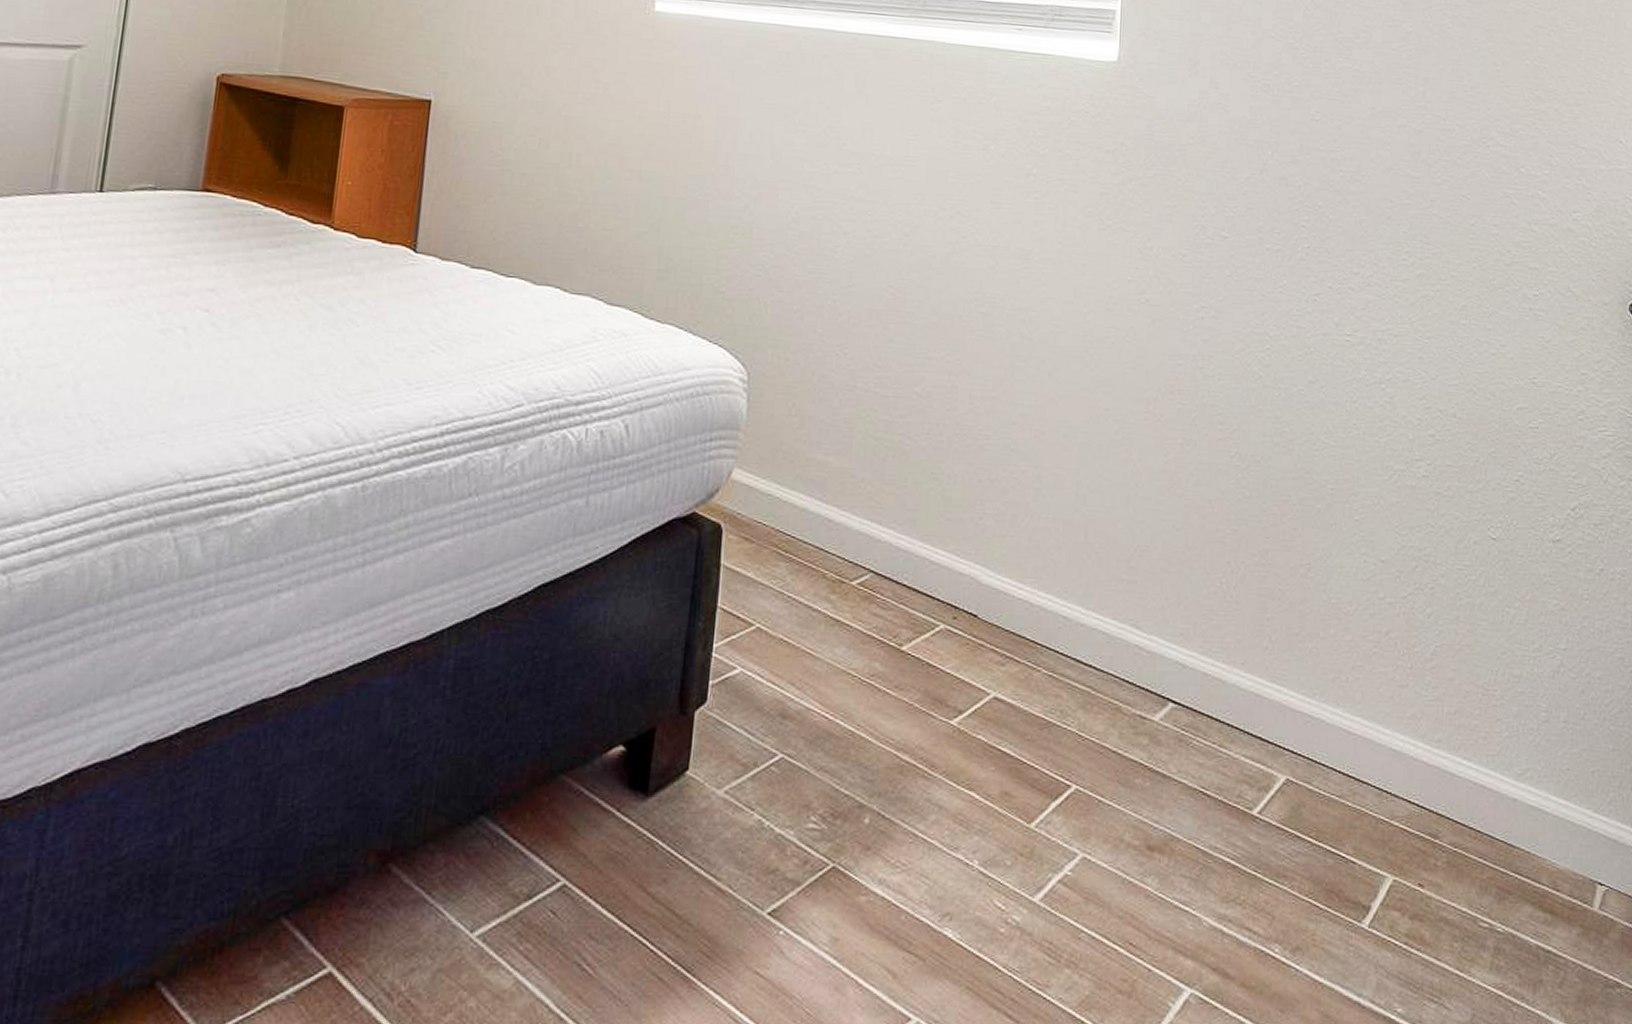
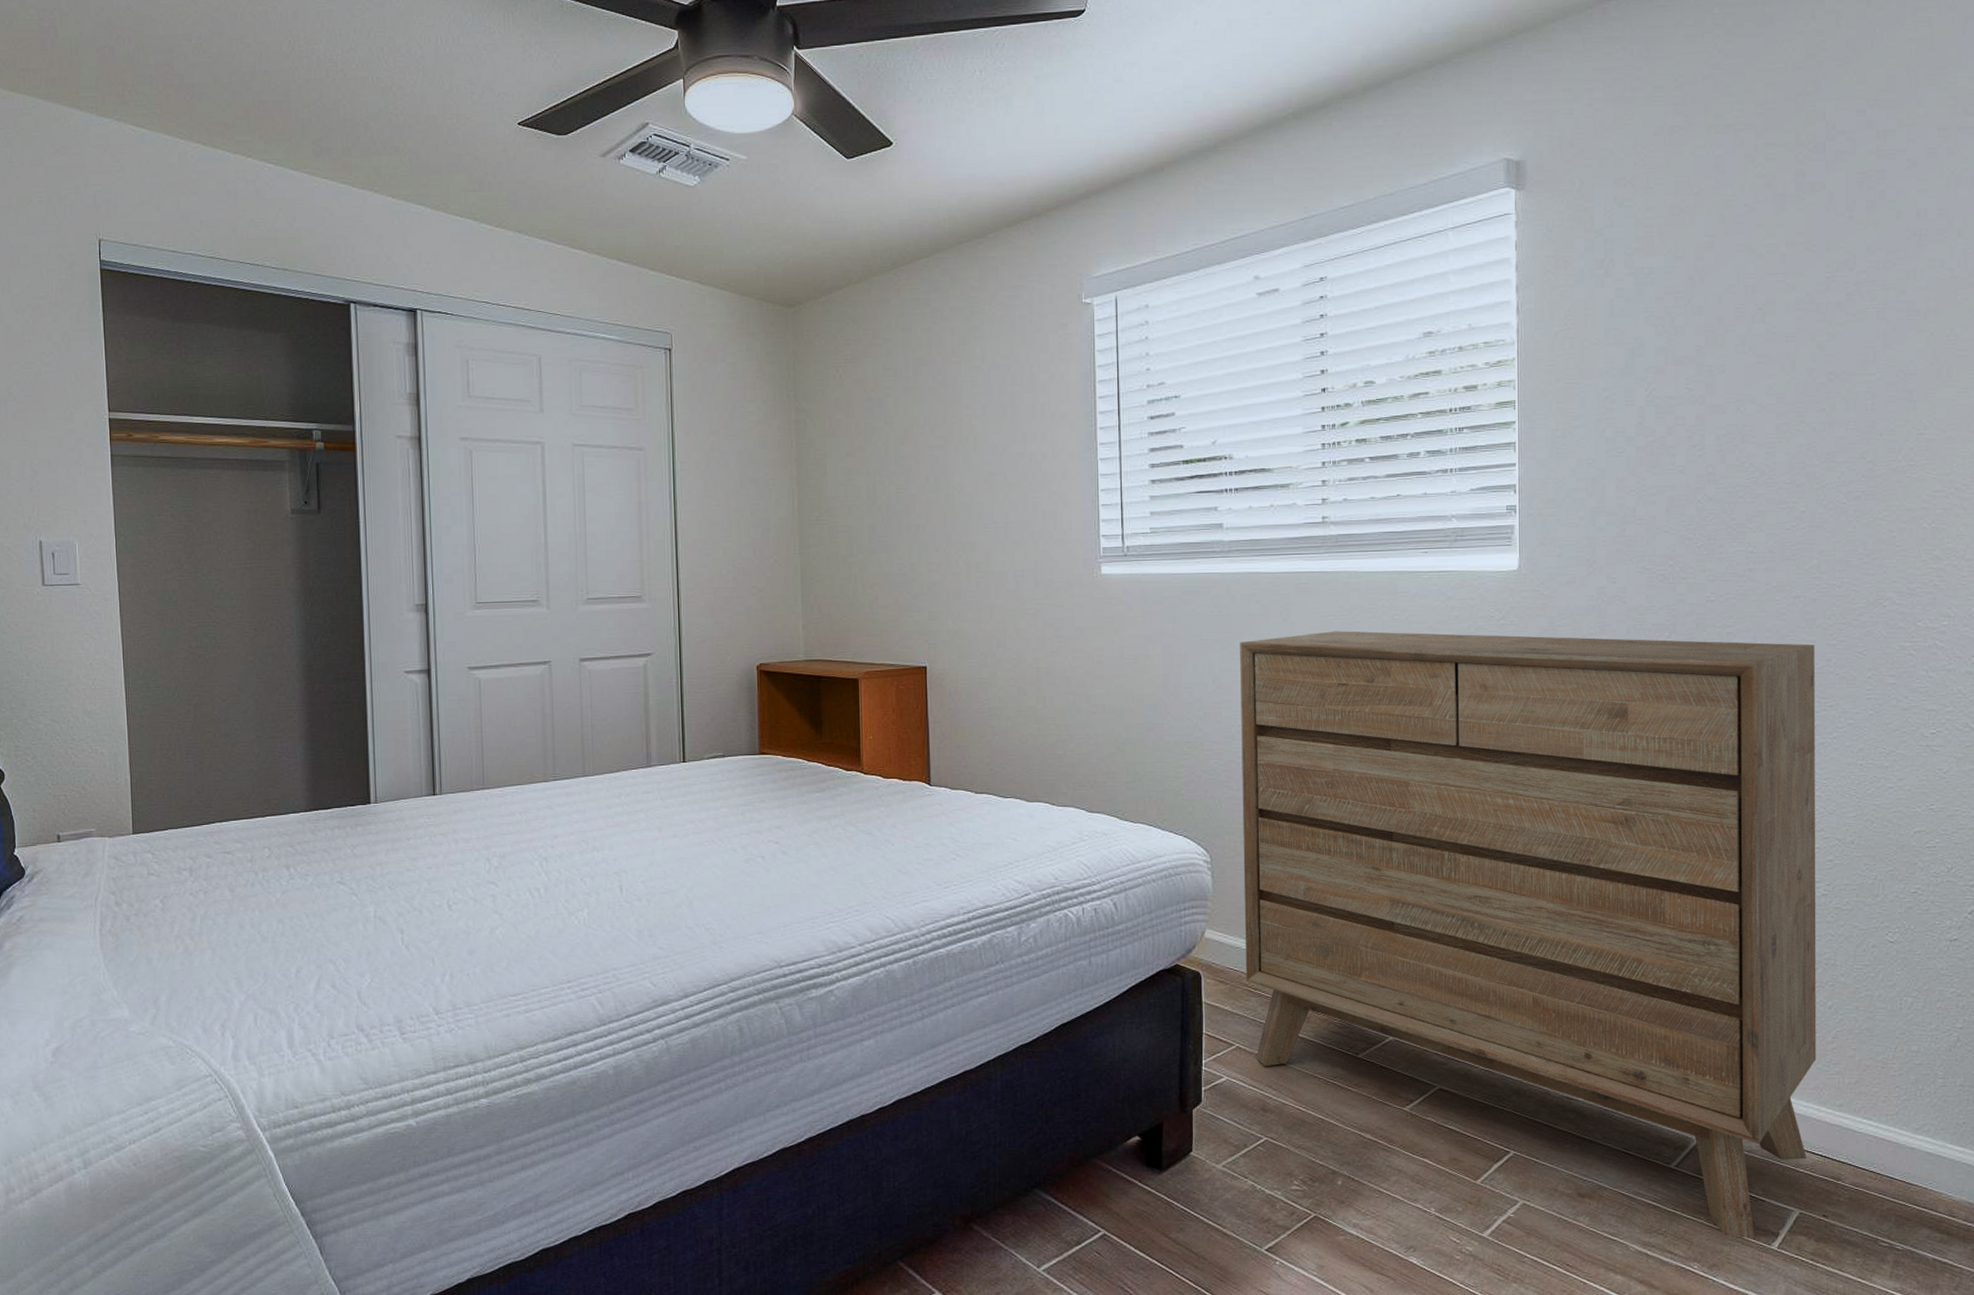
dresser: none [776,109,1419,914] -> present [1240,631,1816,1239]

